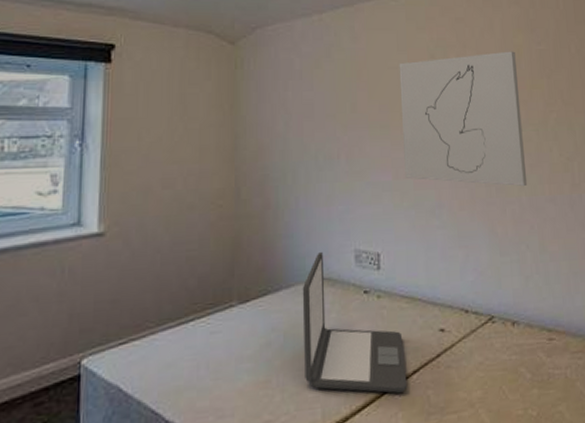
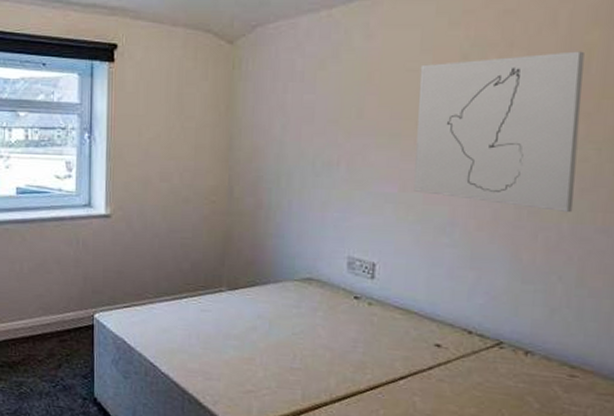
laptop: present [302,252,408,393] -> none [287,255,393,393]

